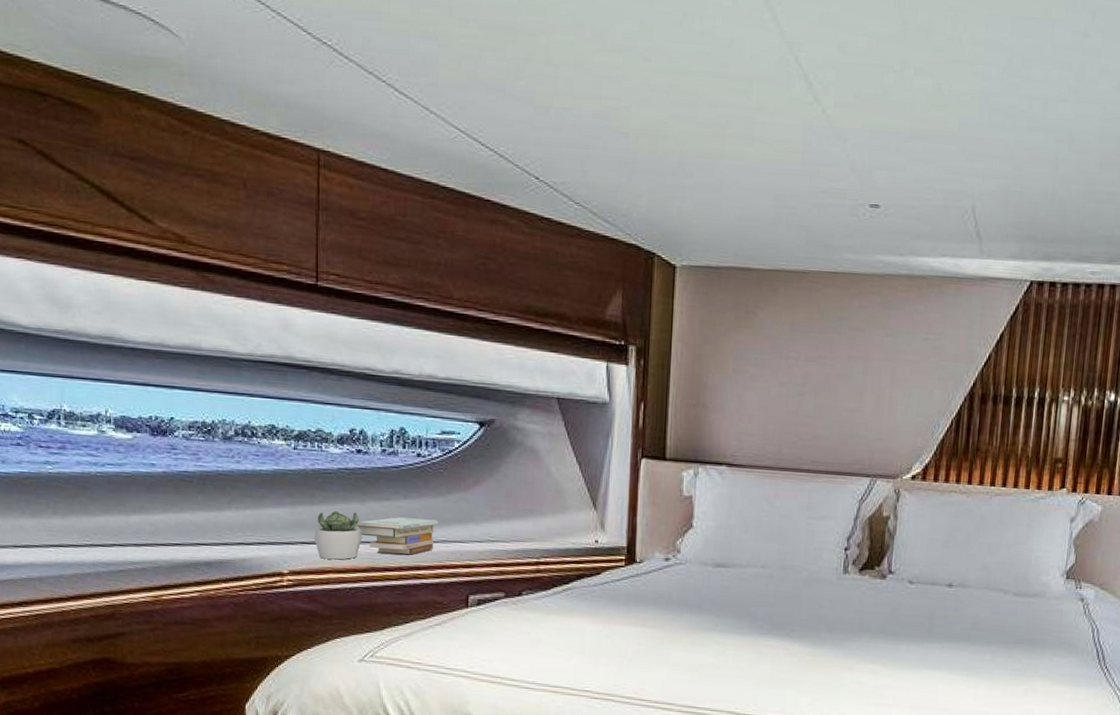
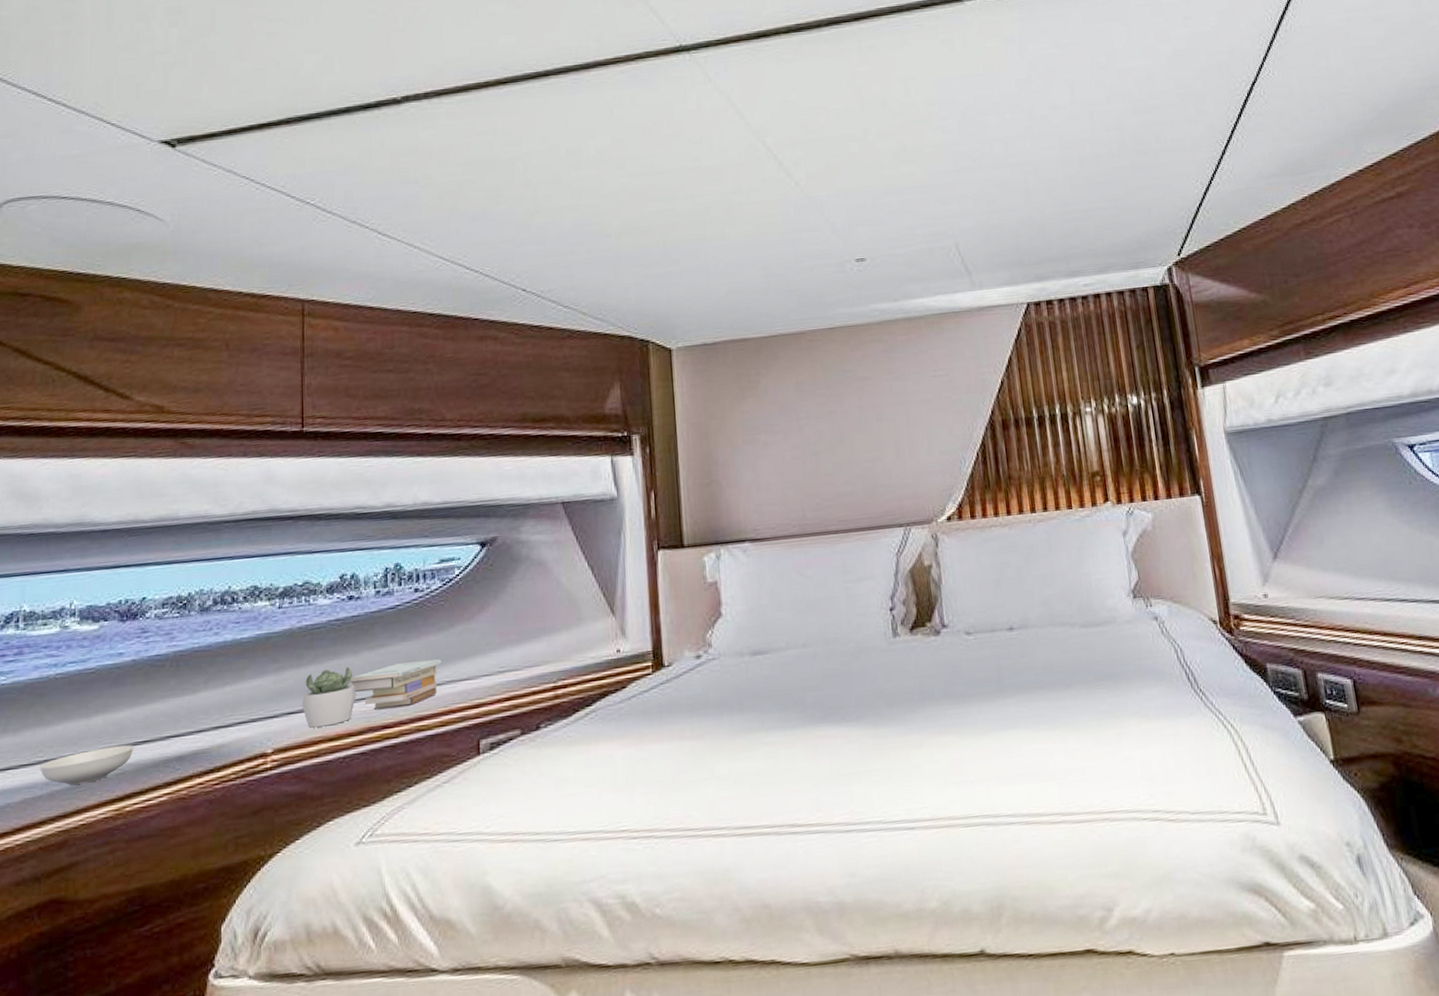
bowl: none [87,543,168,570] -> present [39,745,134,785]

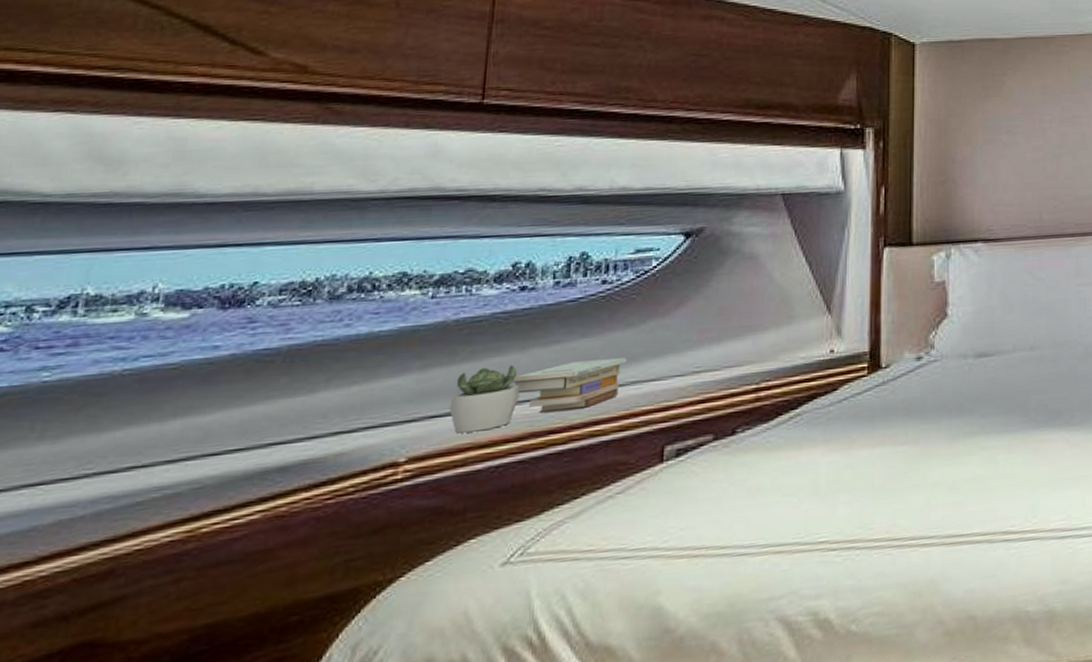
bowl: present [39,745,134,785] -> none [84,454,222,503]

